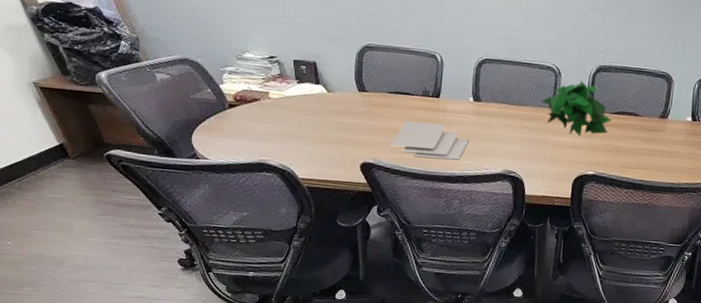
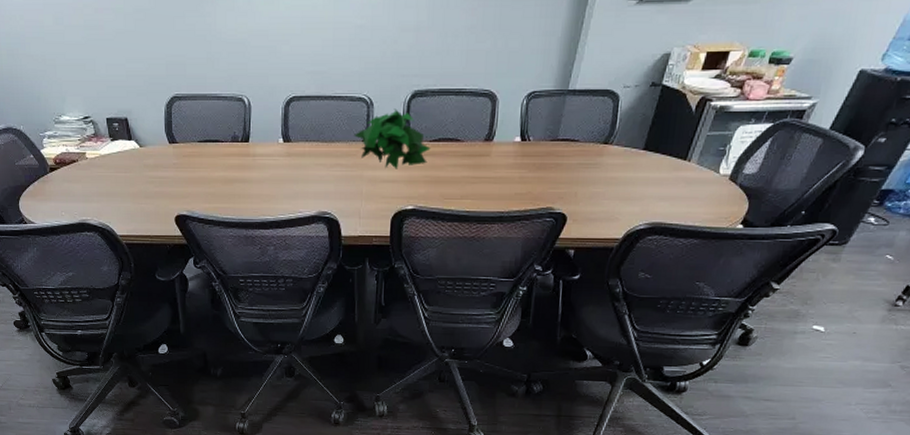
papers: present [389,121,469,160] -> none [202,169,281,205]

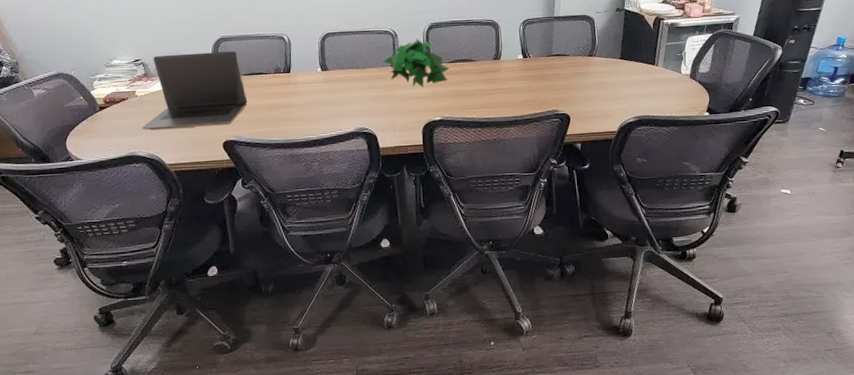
laptop computer: none [93,113,202,198] -> present [142,51,248,130]

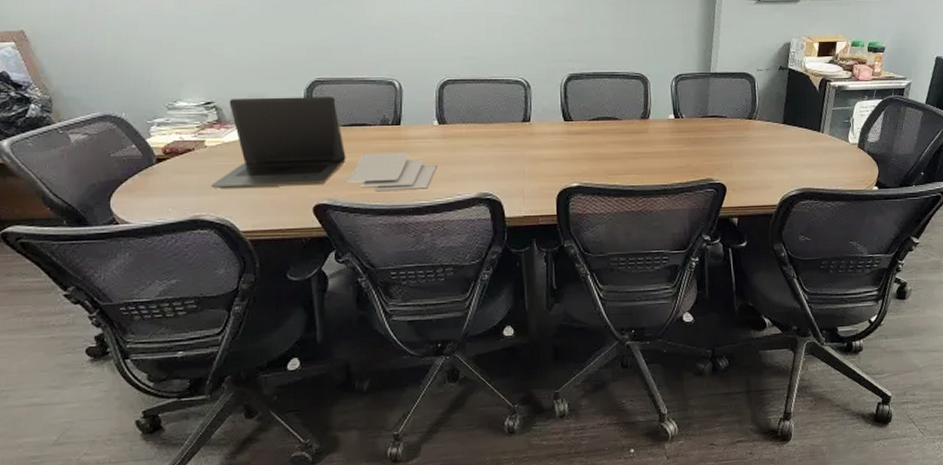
papers: none [248,95,321,128] -> present [346,152,437,191]
plant: present [382,38,450,87] -> none [511,90,591,148]

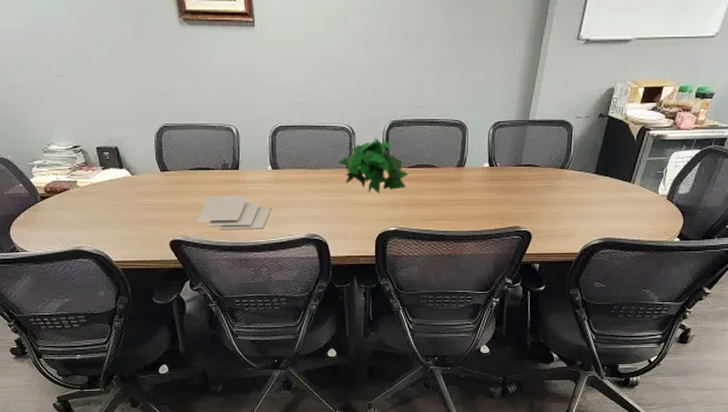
laptop computer: present [211,97,346,189] -> none [86,142,194,225]
plant: none [511,90,591,148] -> present [337,137,409,194]

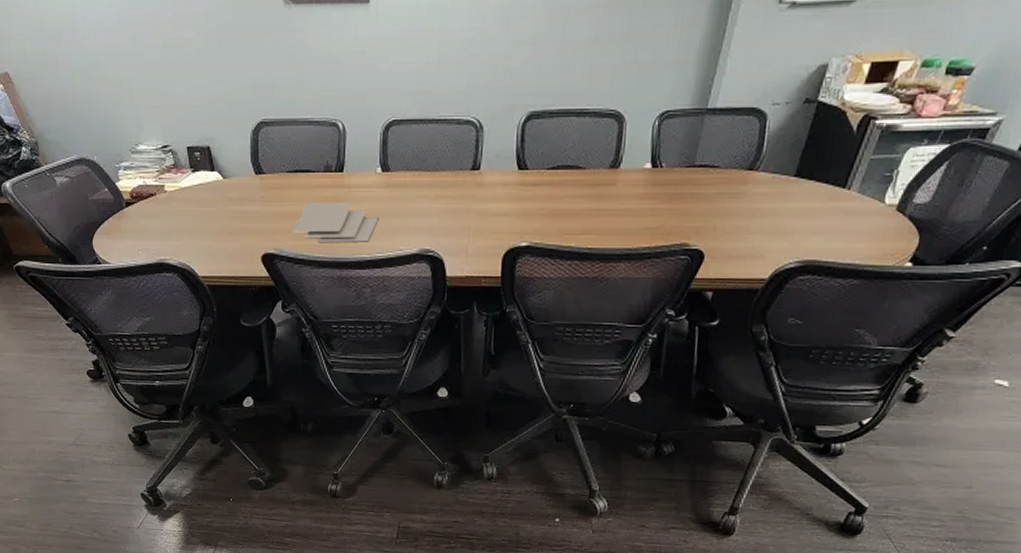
plant: present [337,137,409,194] -> none [460,132,548,201]

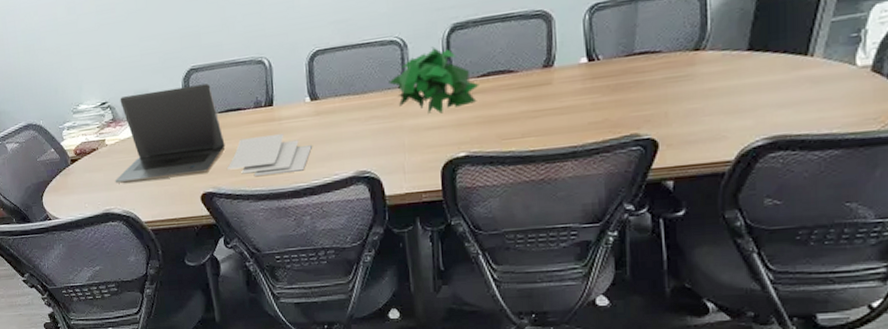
laptop computer: none [172,140,291,235] -> present [115,83,226,184]
plant: none [460,132,548,201] -> present [387,46,479,114]

